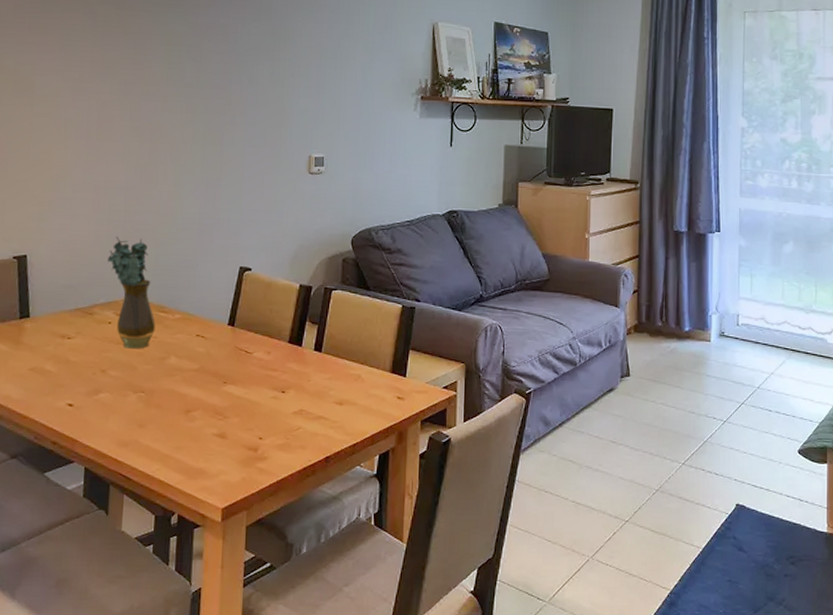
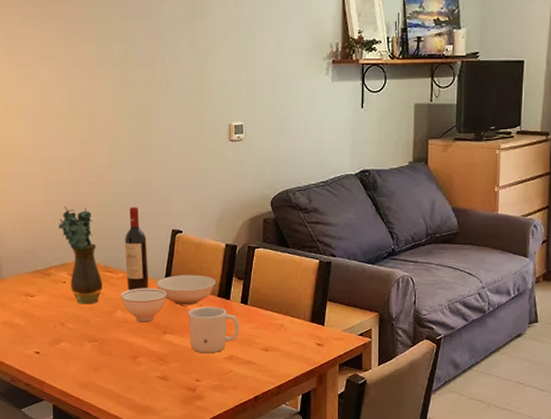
bowl: none [176,331,230,371] -> present [121,288,167,322]
wine bottle: none [183,240,210,334] -> present [125,207,148,291]
bowl: none [218,317,288,352] -> present [156,274,216,306]
mug: none [253,353,312,407] -> present [187,306,240,354]

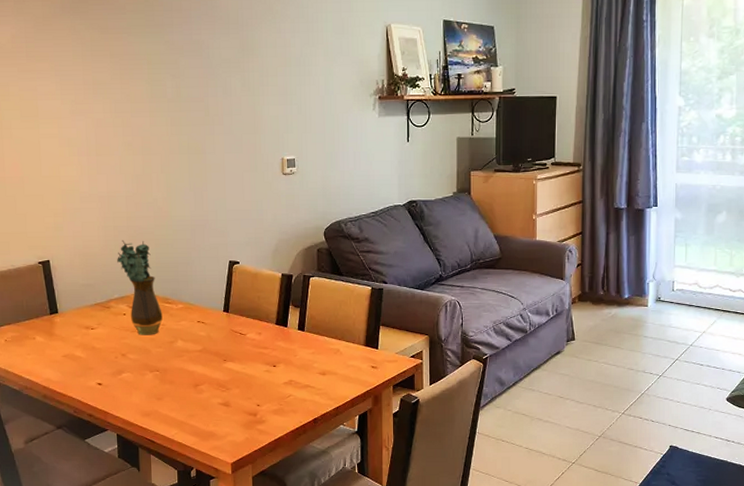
bowl: present [121,288,167,322] -> none [181,317,226,351]
wine bottle: present [125,207,148,291] -> none [183,239,208,321]
bowl: present [156,274,216,306] -> none [215,303,274,334]
mug: present [187,306,240,354] -> none [247,333,298,379]

